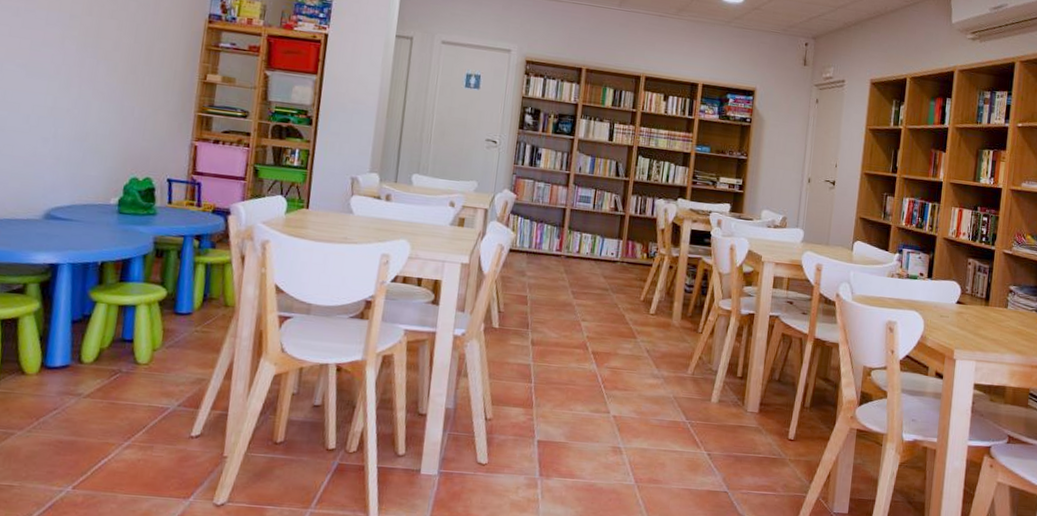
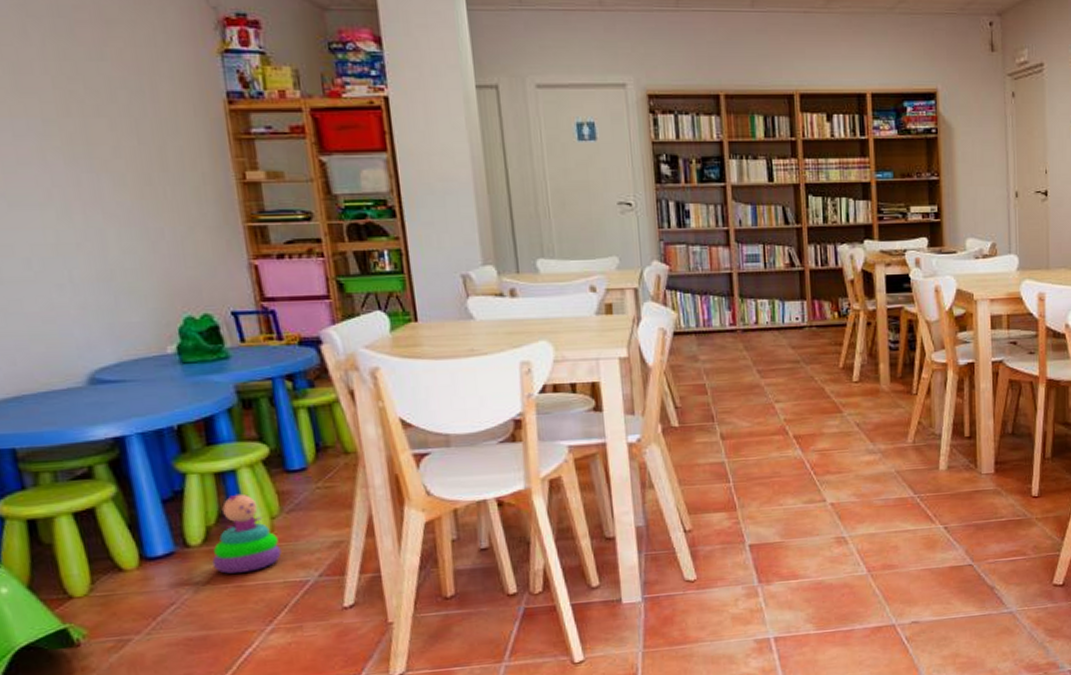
stacking toy: none [96,325,154,393] -> present [212,493,282,574]

